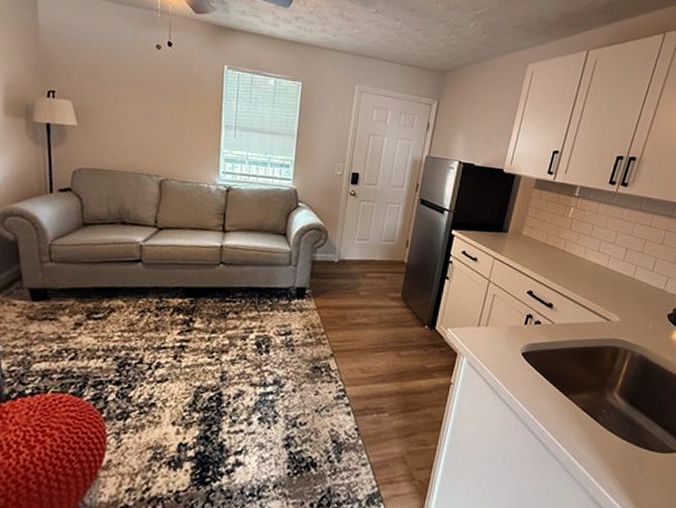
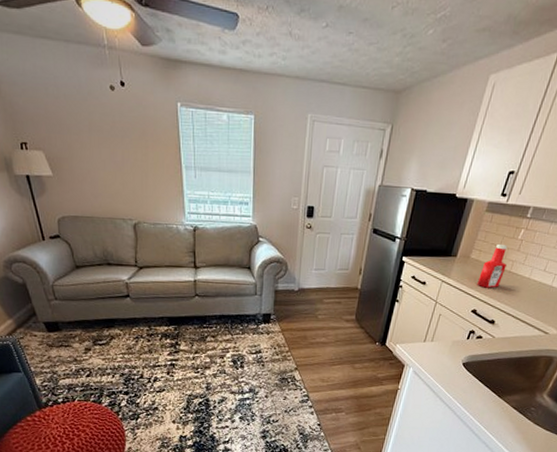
ketchup bottle: none [531,221,559,268] -> present [477,243,508,288]

